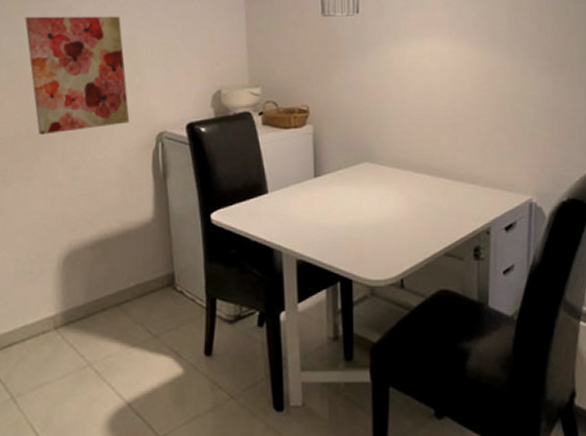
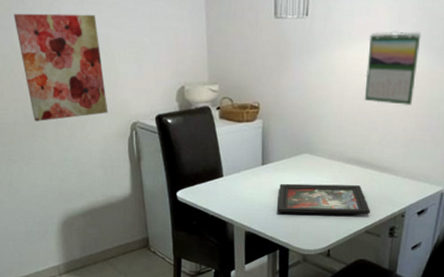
decorative tray: none [335,198,448,234] -> present [277,183,370,215]
calendar: none [427,26,485,105] -> present [364,31,421,106]

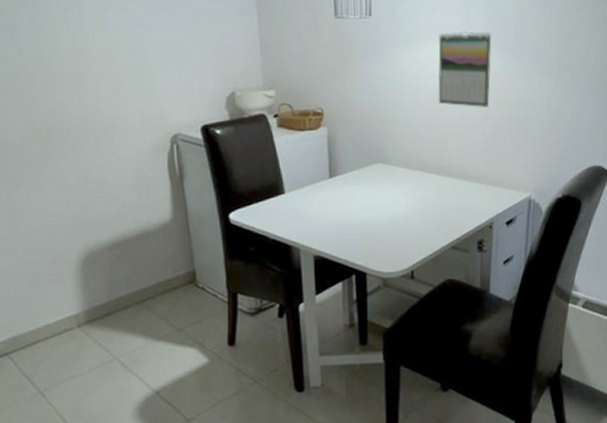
wall art: present [13,13,108,121] -> none [22,12,142,137]
decorative tray: present [277,183,370,215] -> none [350,196,455,231]

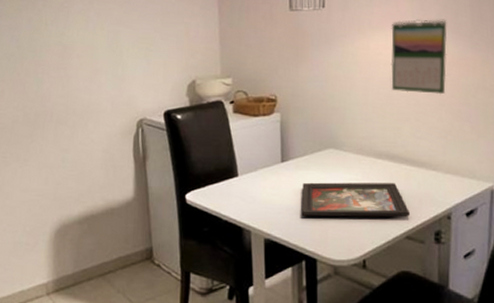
decorative tray: none [350,196,455,231] -> present [301,182,410,217]

